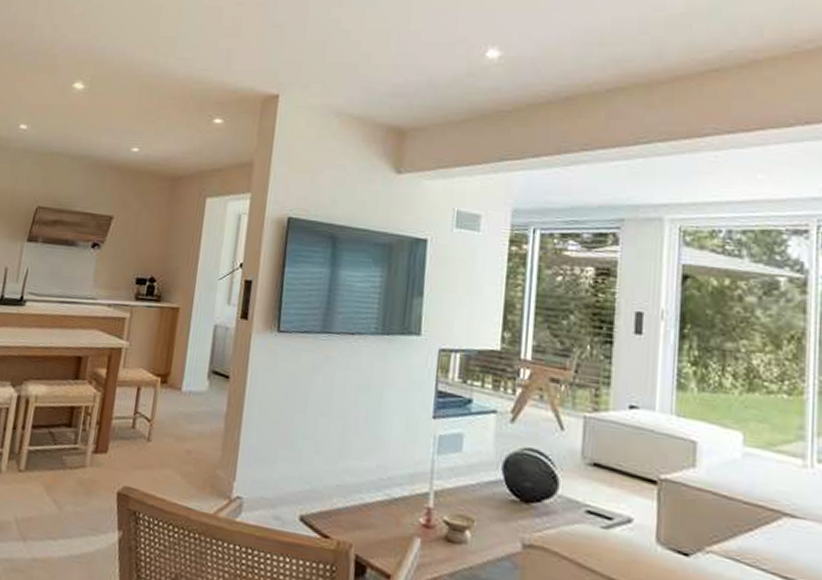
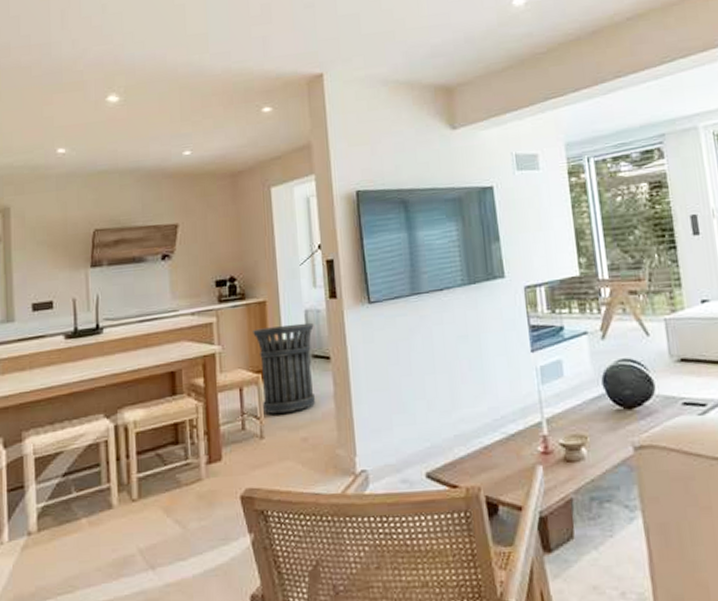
trash can: none [155,333,220,423] -> present [253,322,316,415]

